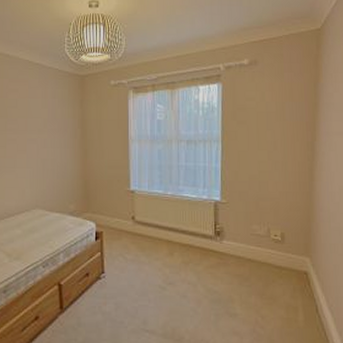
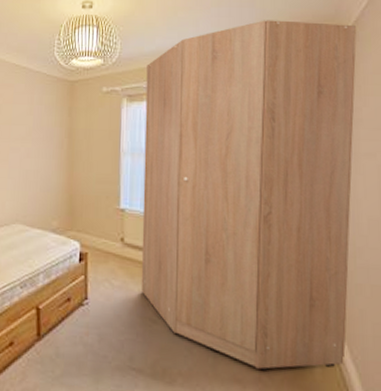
cabinet: none [150,17,329,323] -> present [140,20,357,371]

